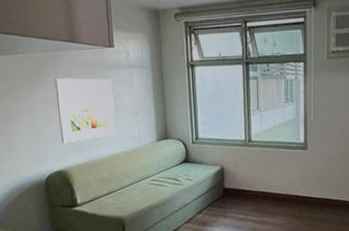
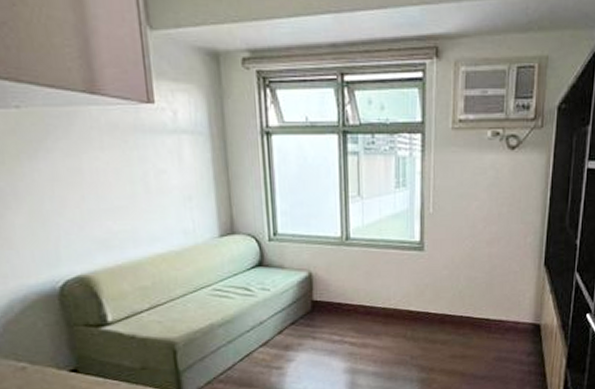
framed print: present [54,78,116,144] -> none [67,145,160,238]

